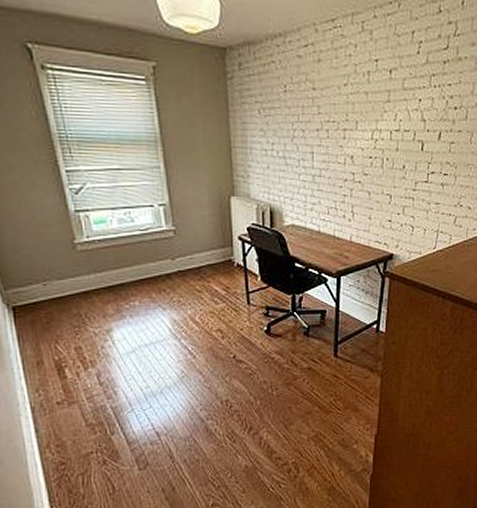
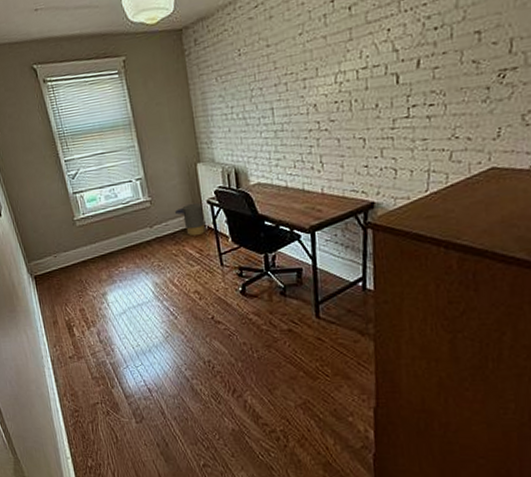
trash can: none [202,237,235,273] -> present [175,202,206,236]

